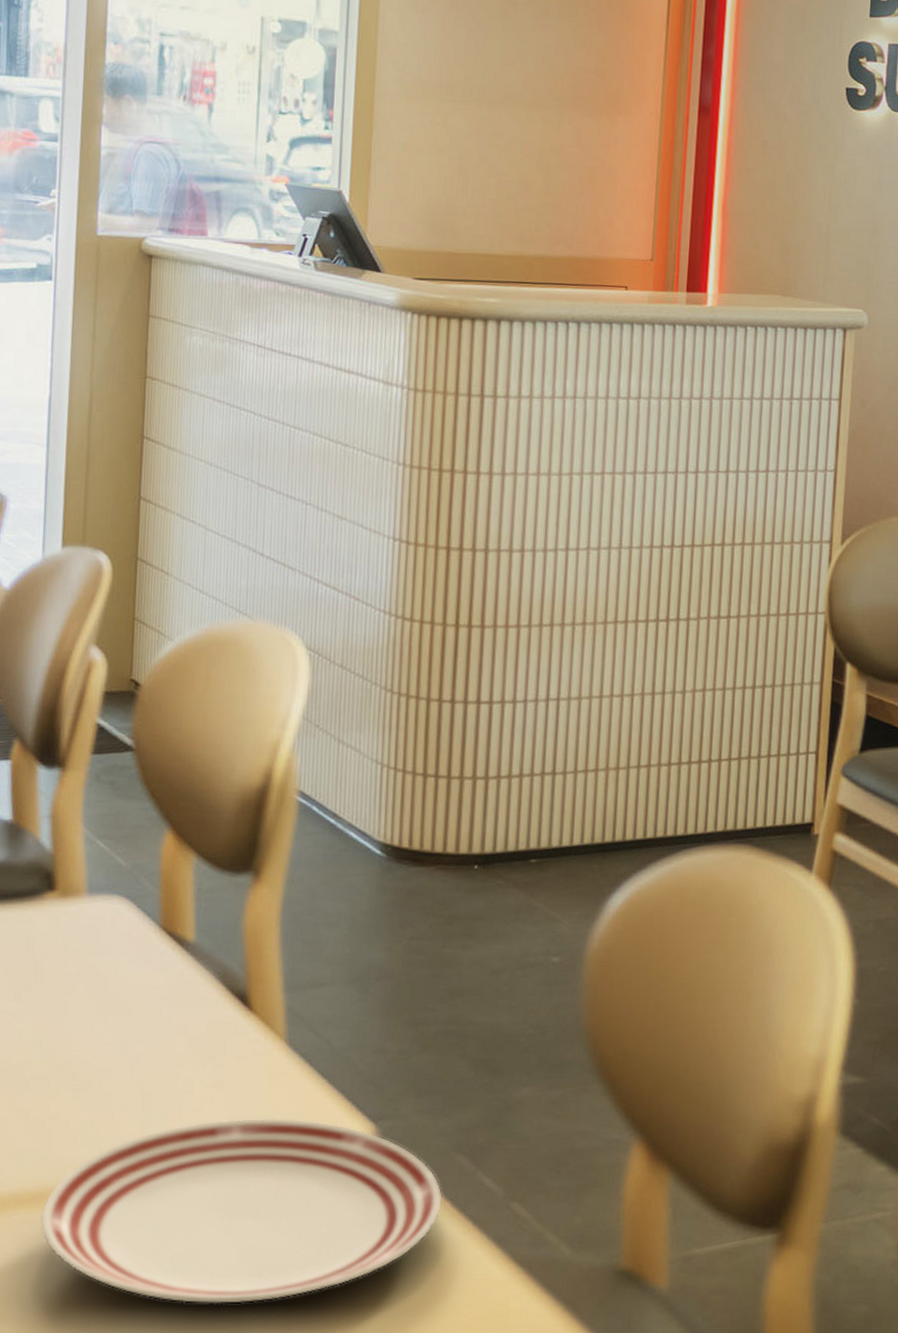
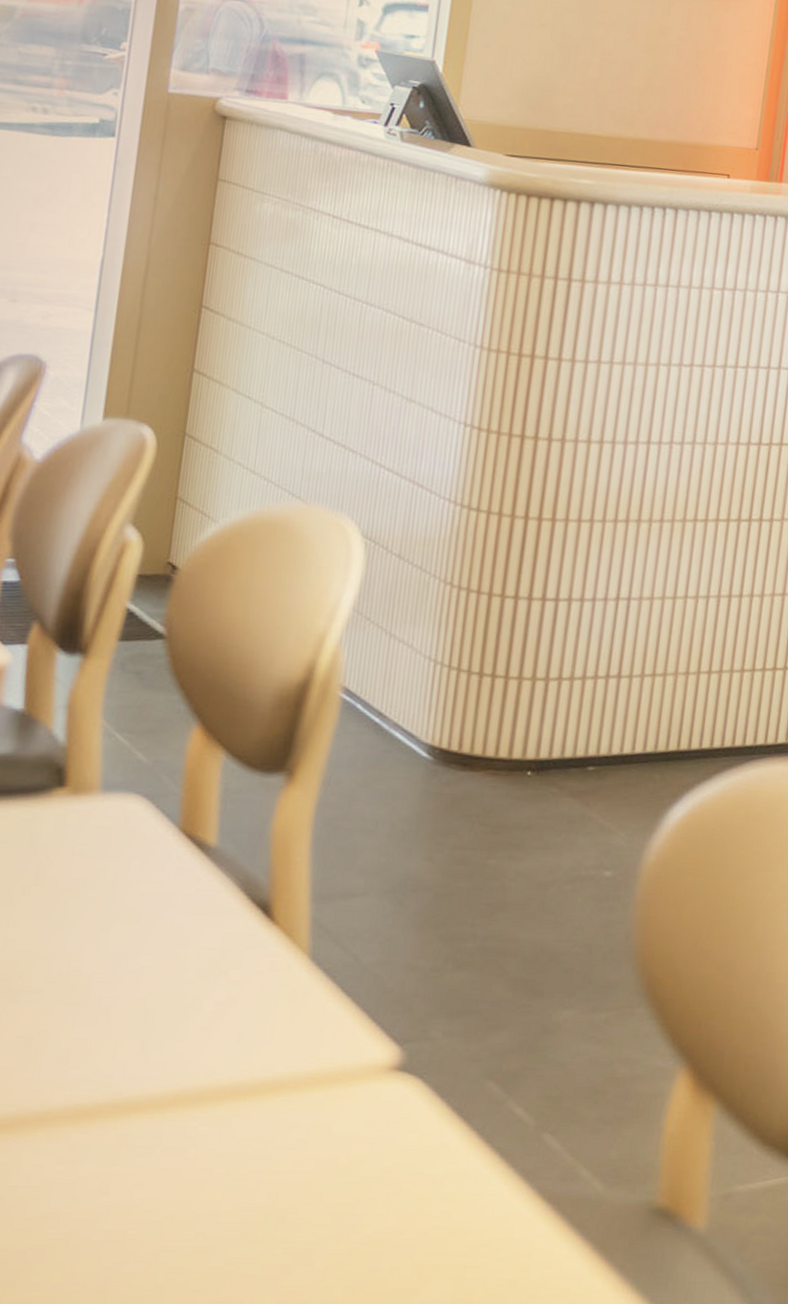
dinner plate: present [39,1117,444,1305] -> none [18,1038,469,1243]

